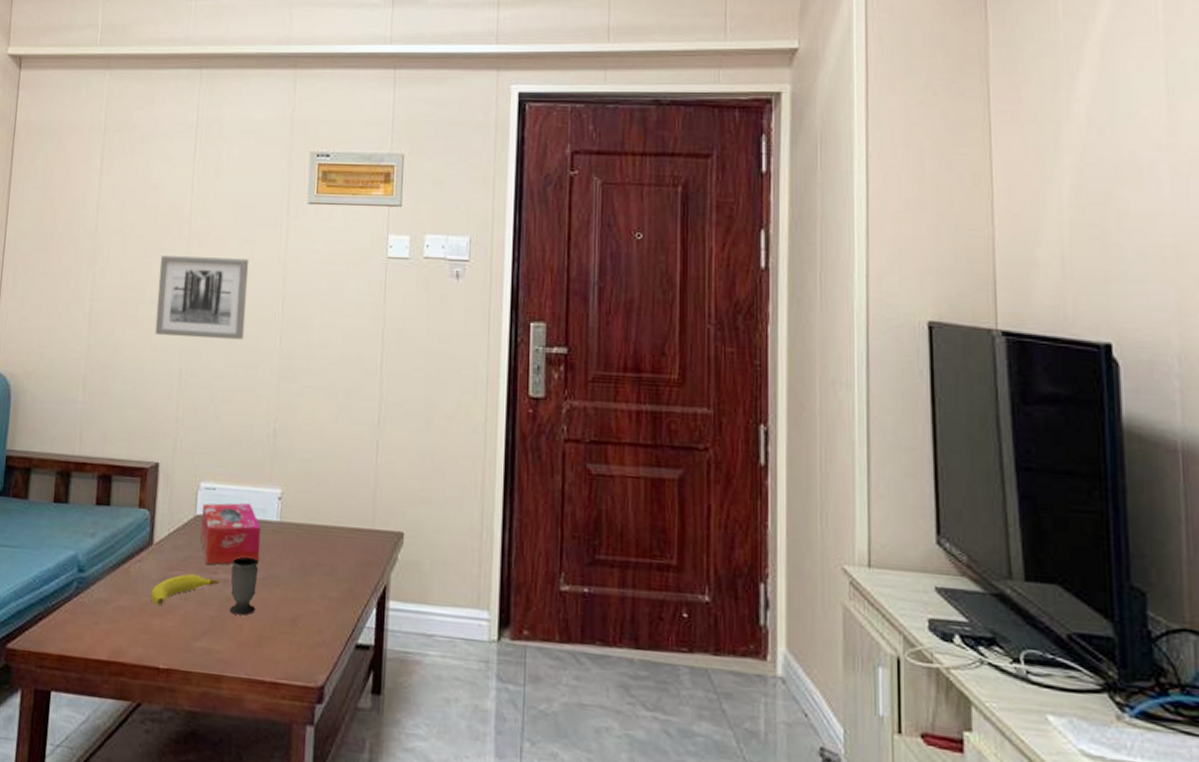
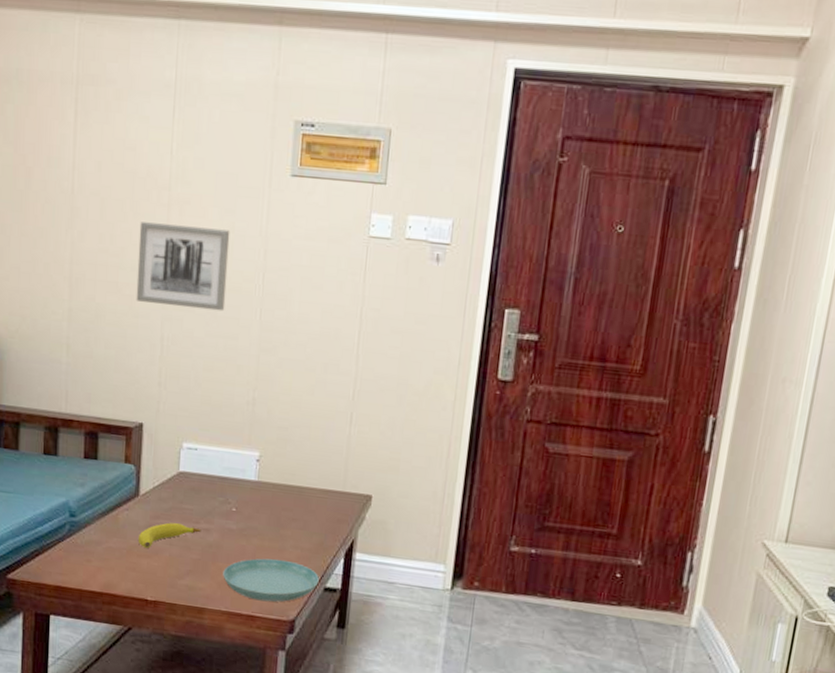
tissue box: present [200,503,261,565] -> none [183,461,240,516]
cup: present [229,556,259,616] -> none [211,509,238,560]
saucer: none [243,612,350,665] -> present [223,558,319,602]

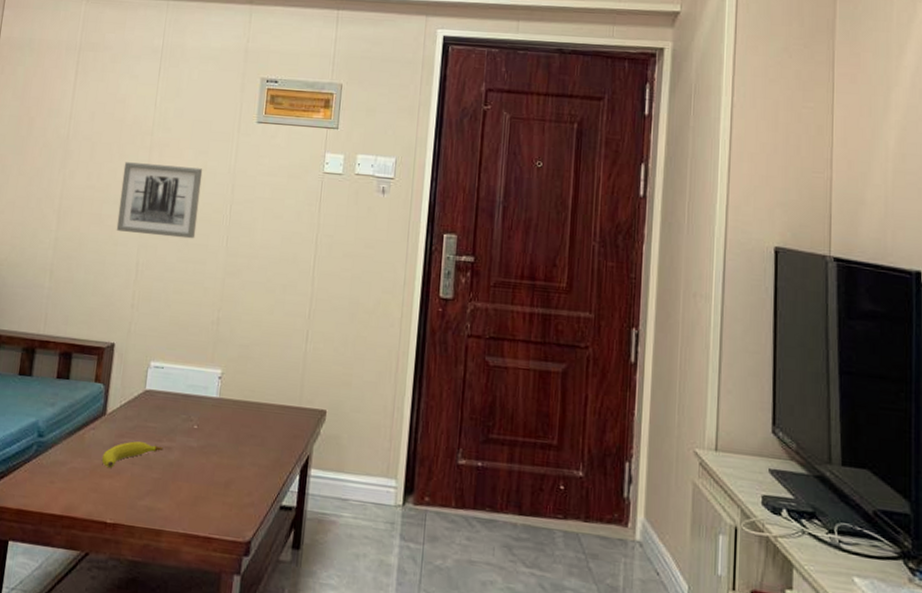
saucer: present [223,558,319,602] -> none [182,476,275,523]

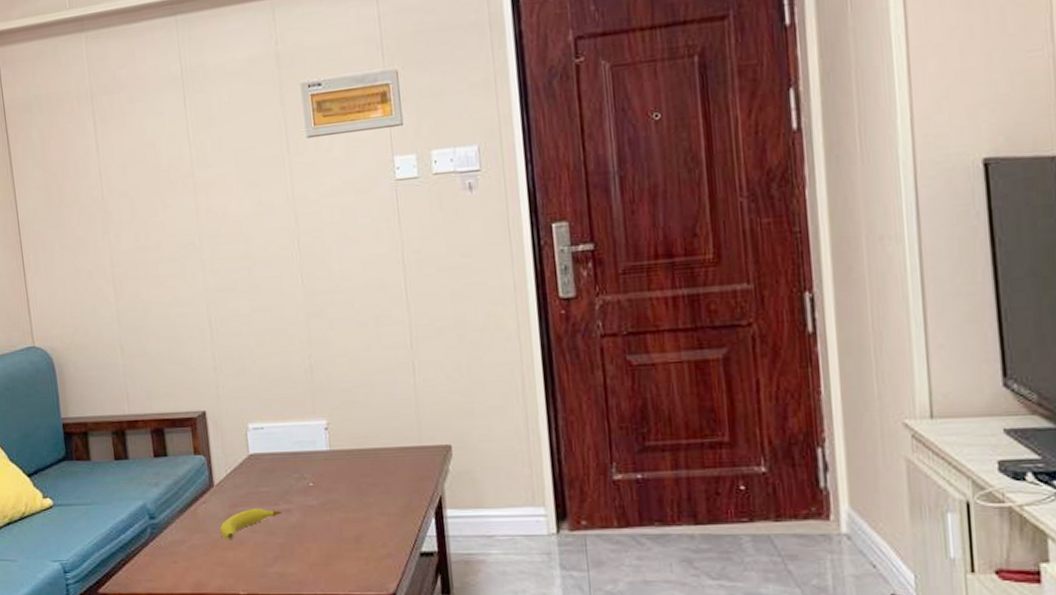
wall art: present [116,162,203,239] -> none [170,203,266,290]

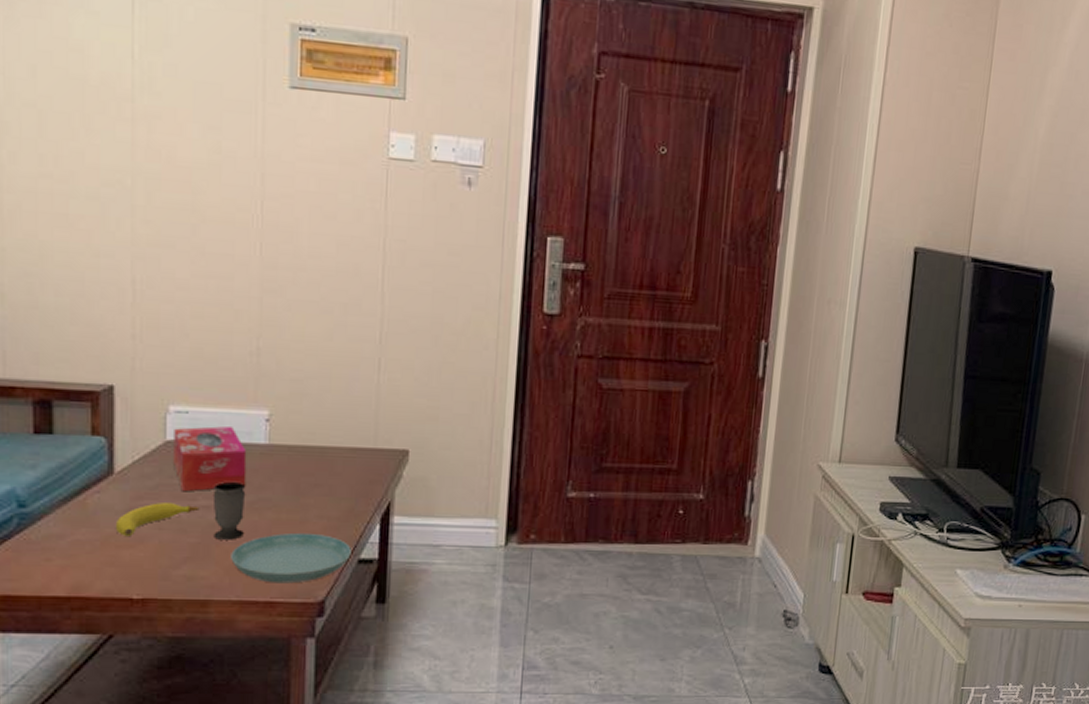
tissue box: none [254,438,316,498] -> present [173,426,247,492]
cup: none [290,486,320,539] -> present [212,481,246,540]
saucer: none [311,529,413,578] -> present [231,532,351,584]

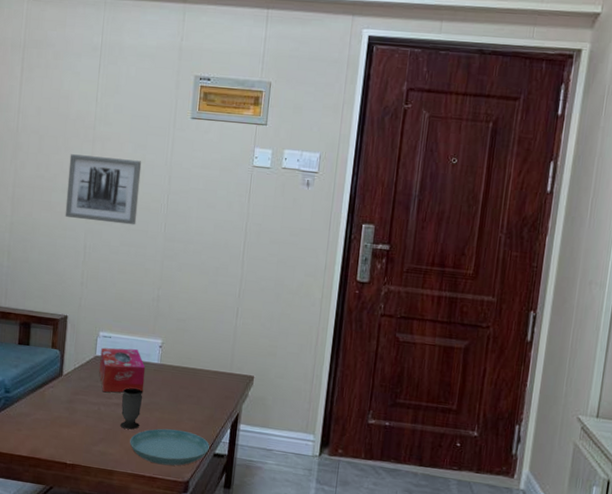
wall art: none [94,140,216,247] -> present [65,154,142,225]
fruit: present [115,503,200,538] -> none [60,398,113,420]

